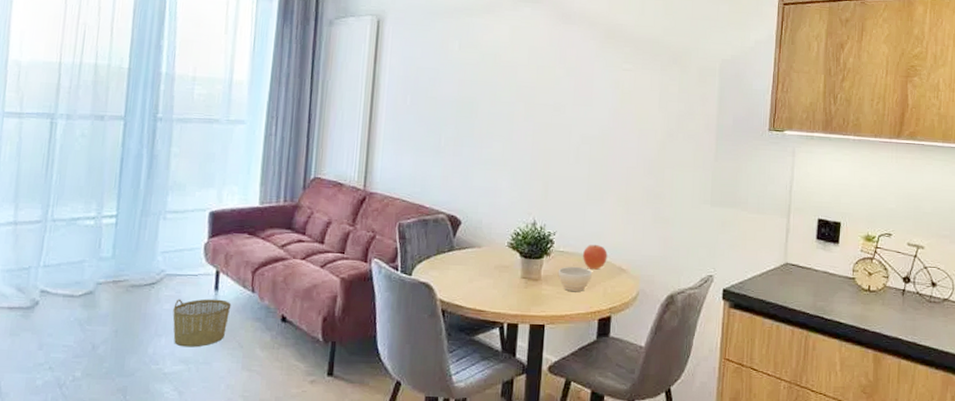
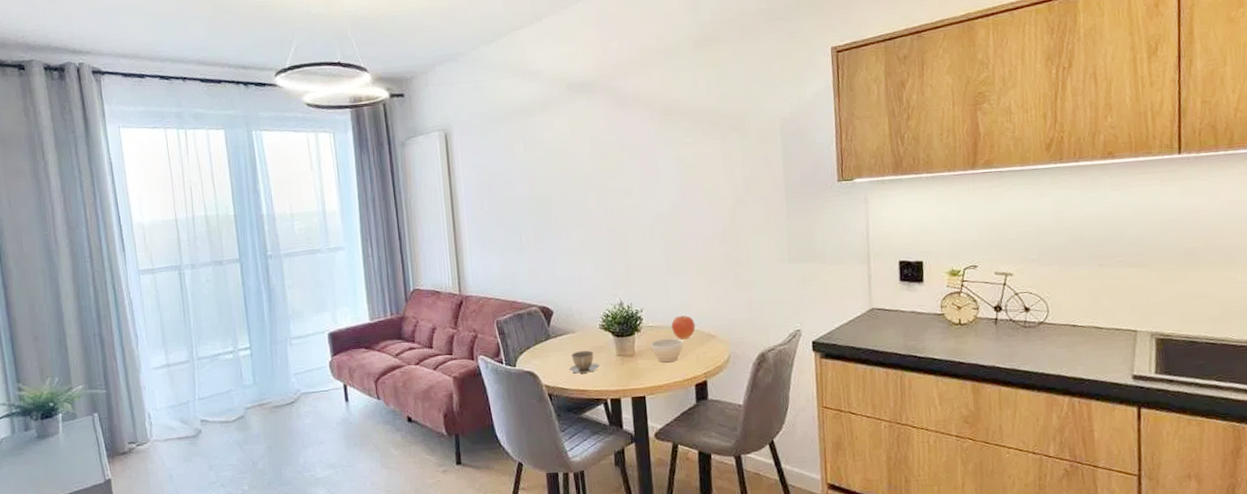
basket: present [173,298,232,347] -> none [313,409,363,454]
teacup: none [468,268,501,292] -> present [569,350,600,374]

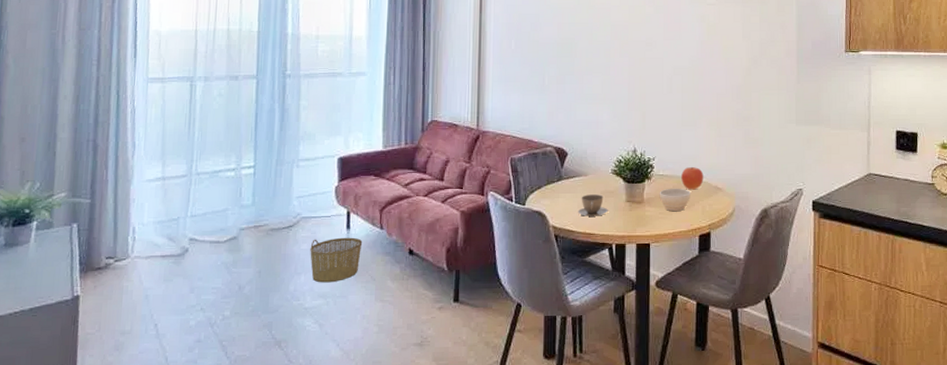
basket: none [313,409,363,454] -> present [310,237,363,283]

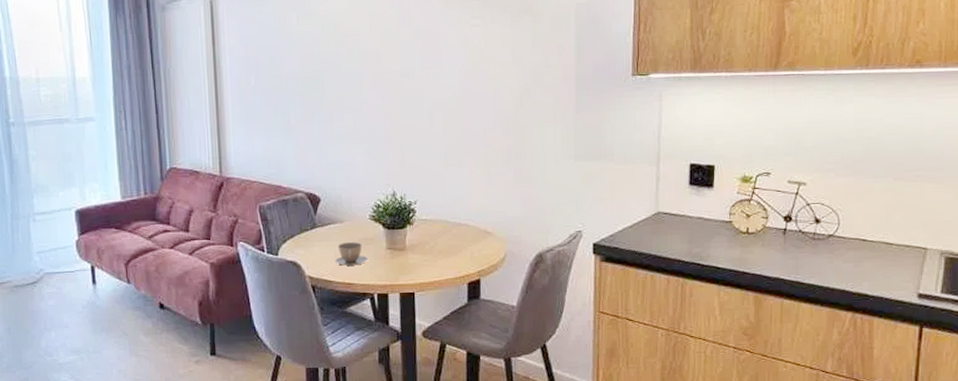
basket: present [310,237,363,283] -> none [57,292,111,339]
bowl: present [659,188,690,212] -> none [422,233,457,259]
fruit: present [681,167,704,190] -> none [446,210,471,235]

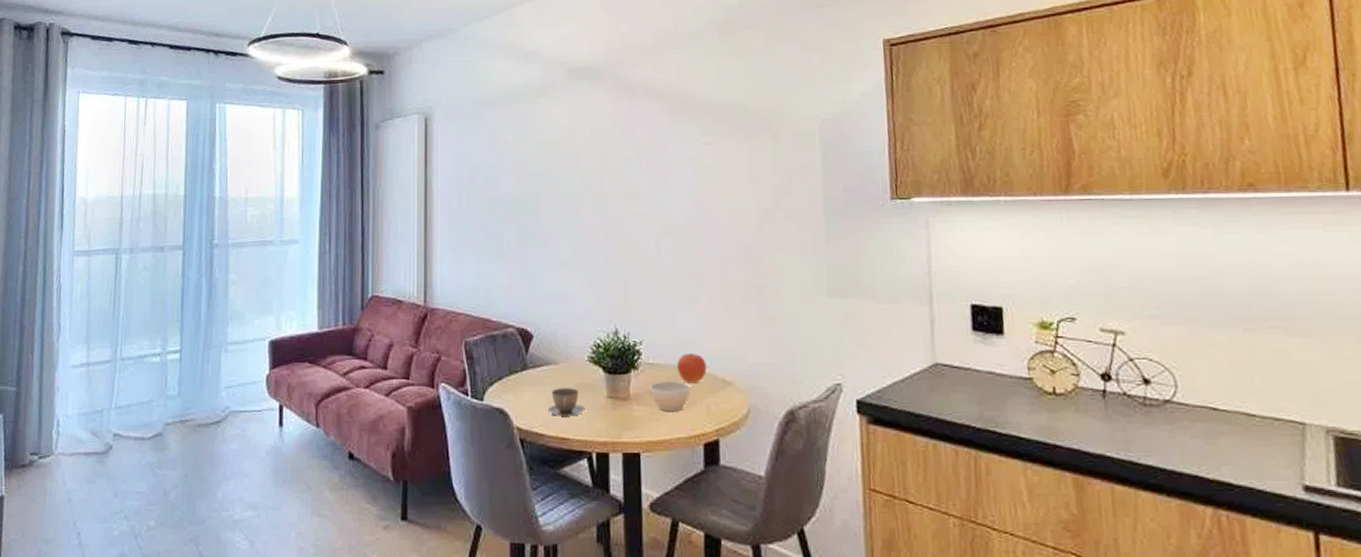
bowl: none [422,233,457,259] -> present [649,381,690,412]
fruit: none [446,210,471,235] -> present [677,354,707,384]

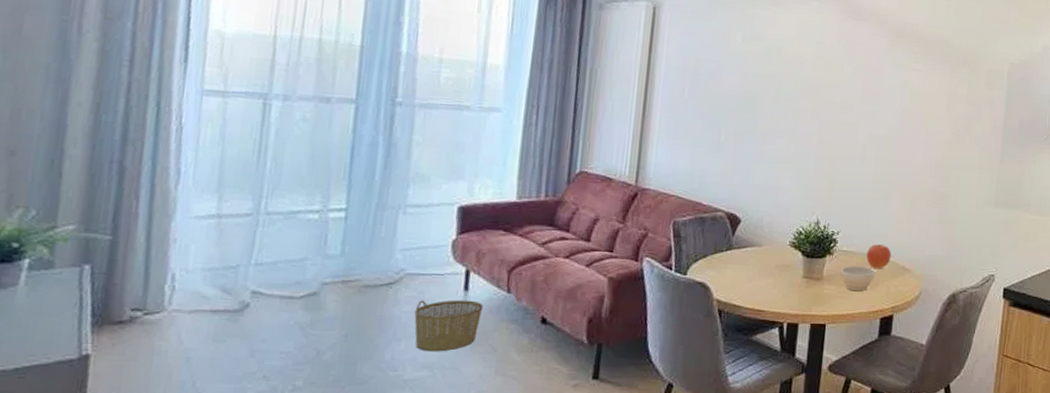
basket: none [239,436,297,491] -> present [414,300,484,352]
teacup: present [547,388,585,416] -> none [746,267,782,292]

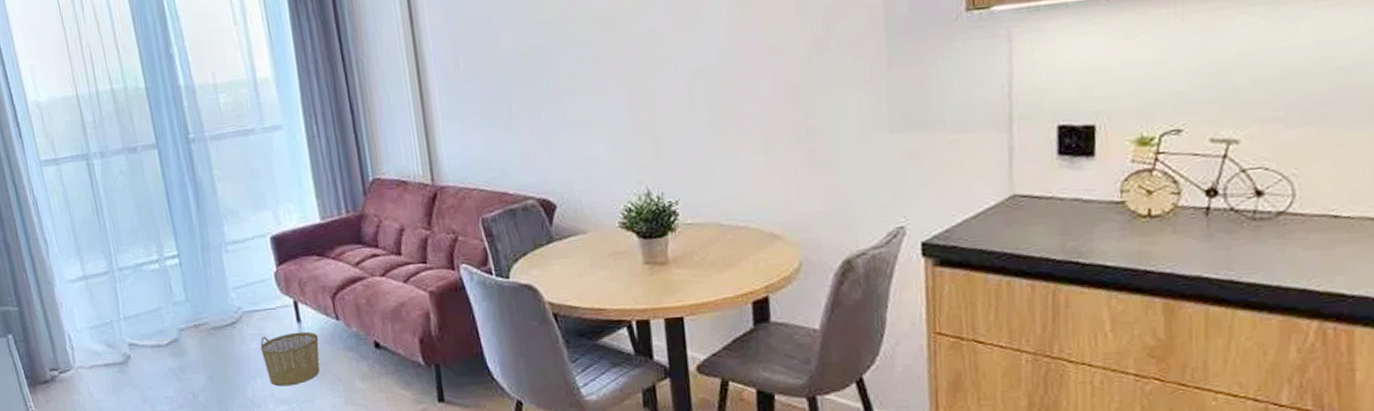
bowl: present [840,265,875,292] -> none [689,239,735,273]
fruit: present [866,244,891,269] -> none [719,209,753,241]

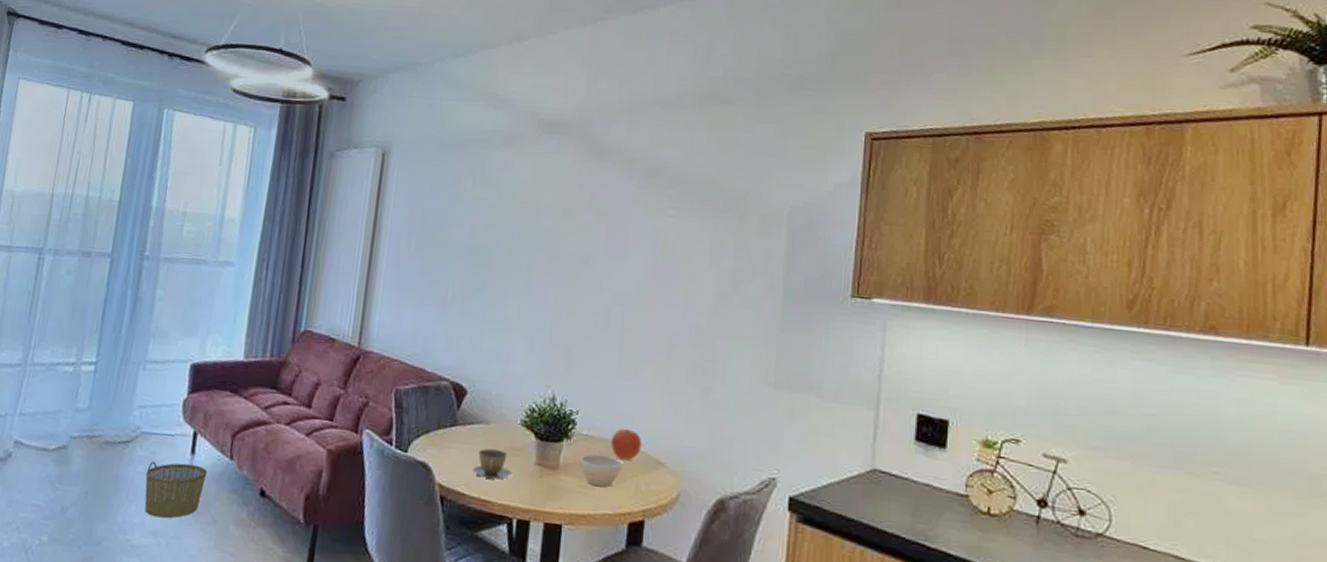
teacup: none [579,257,621,287] -> present [472,448,512,479]
bowl: none [689,239,735,273] -> present [579,454,622,488]
fruit: none [719,209,753,241] -> present [611,429,642,461]

